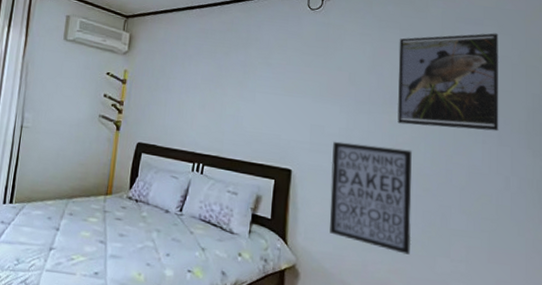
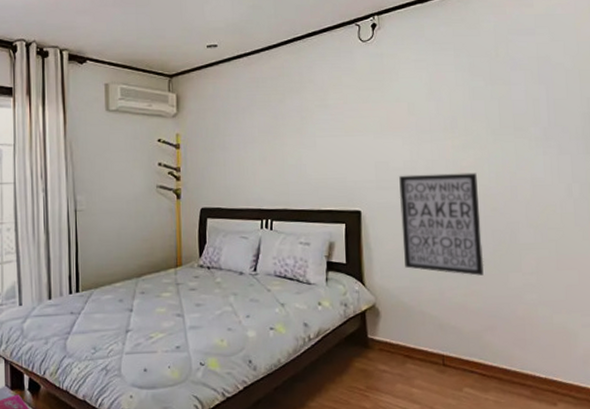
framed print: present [397,33,499,132] -> none [454,41,558,148]

